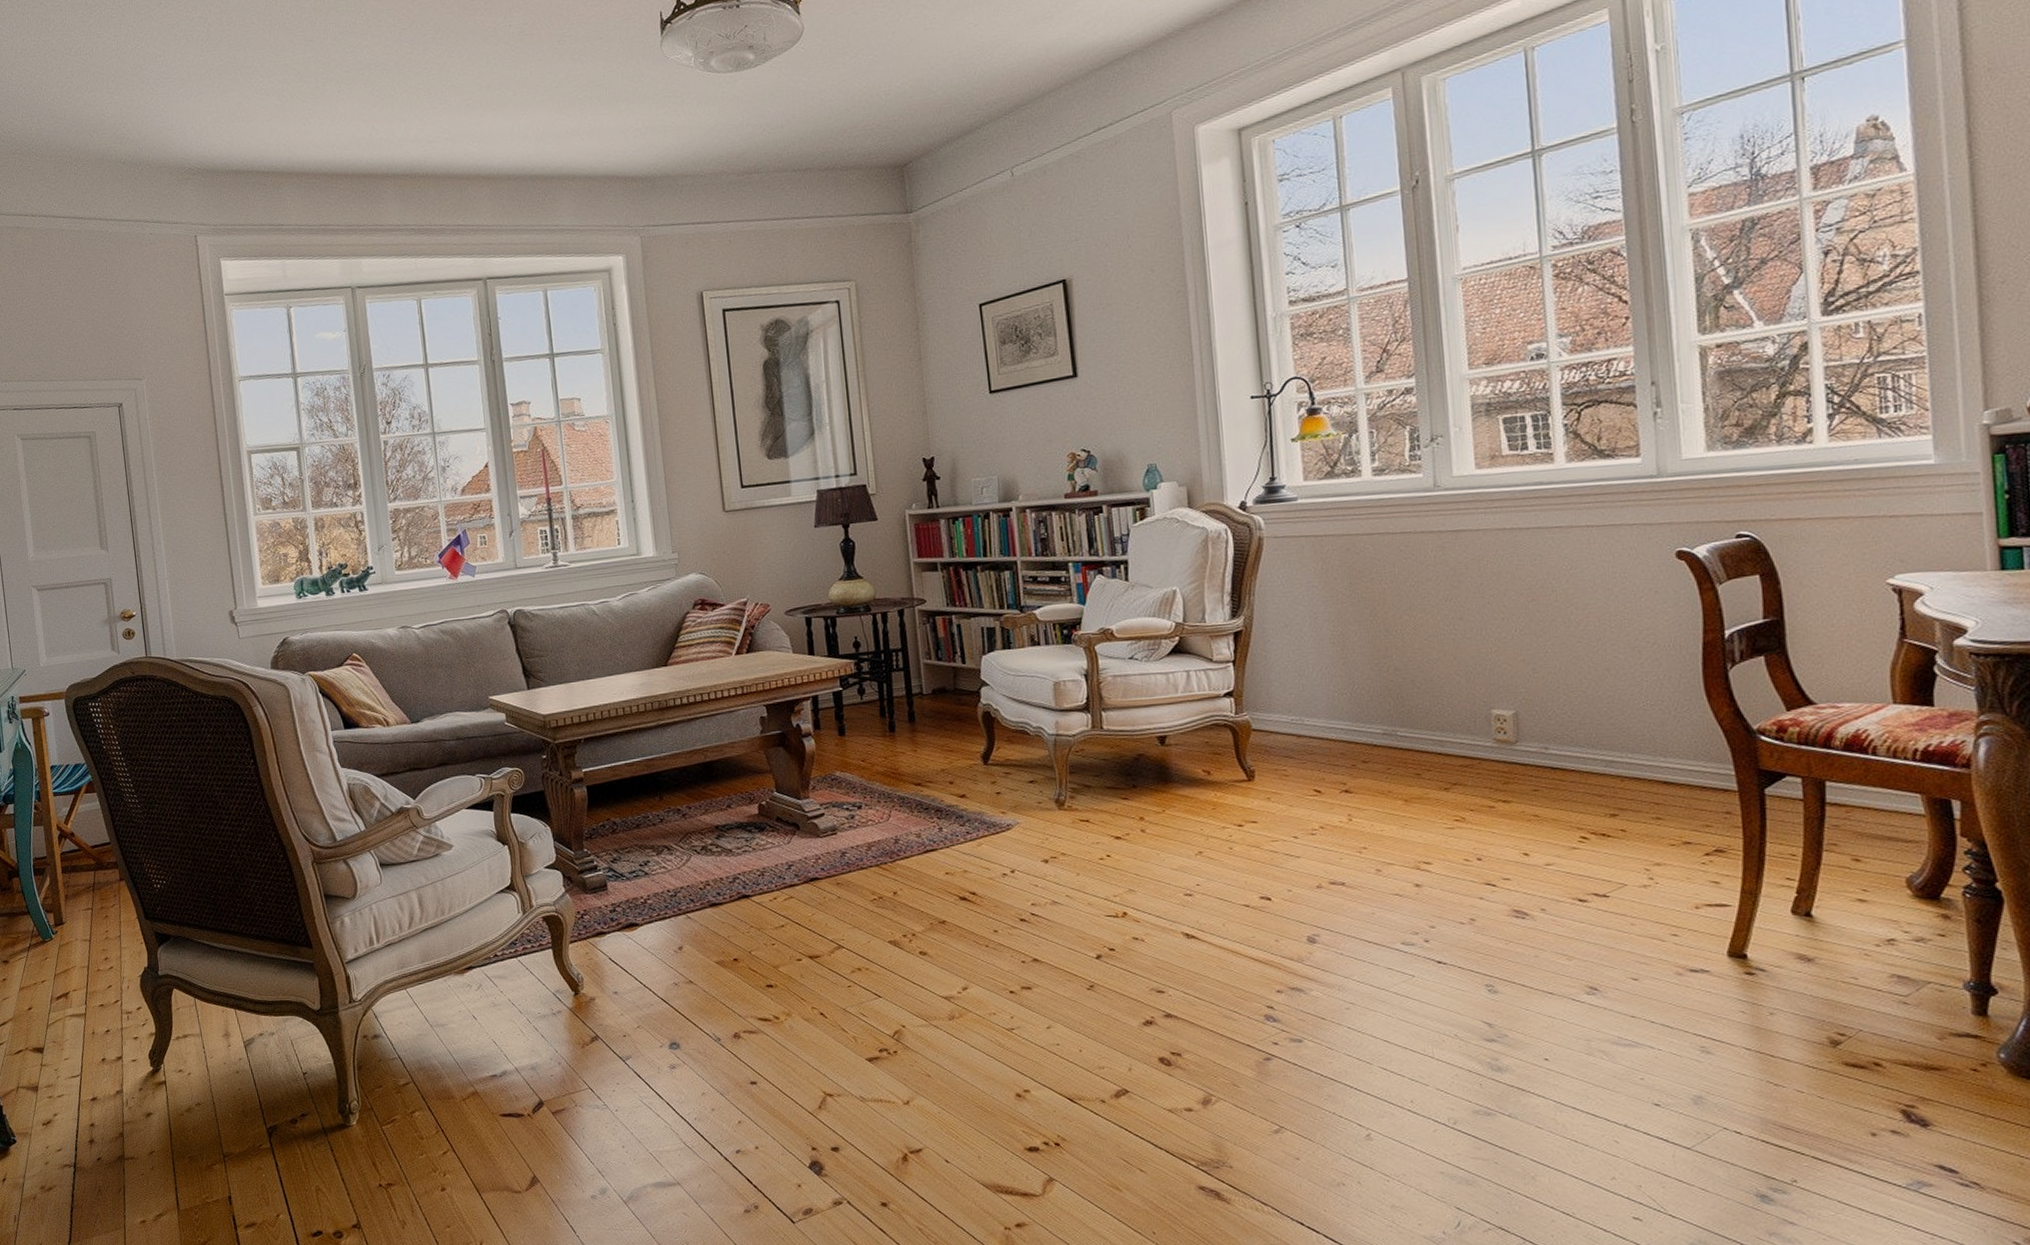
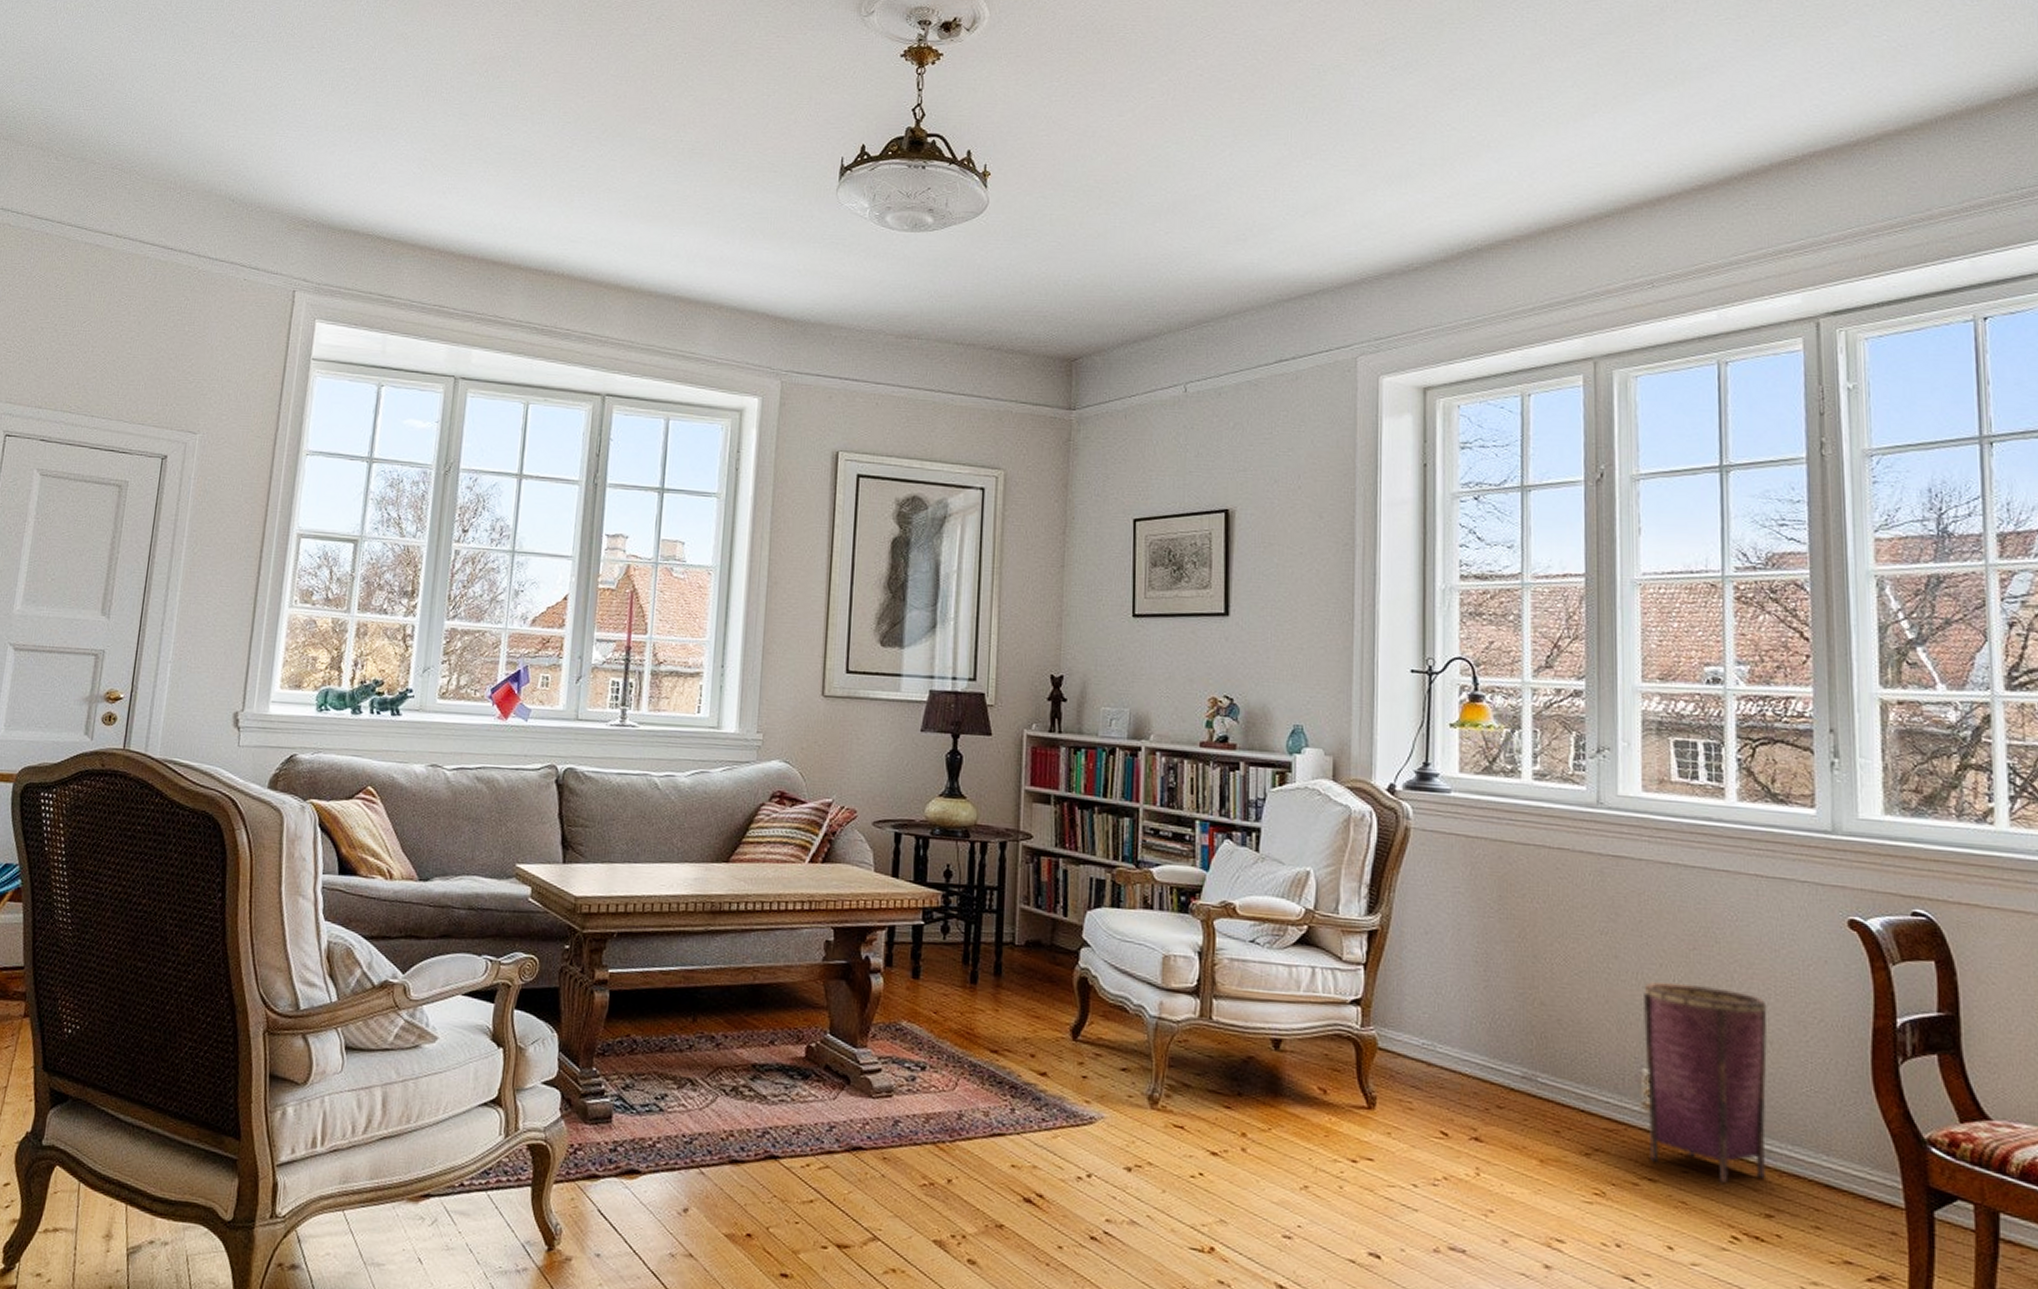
woven basket: none [1488,630,1608,794] -> present [1642,982,1767,1183]

